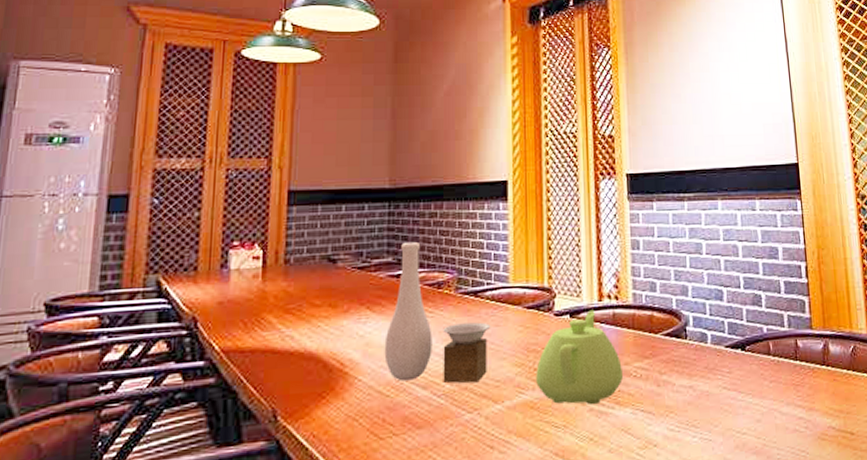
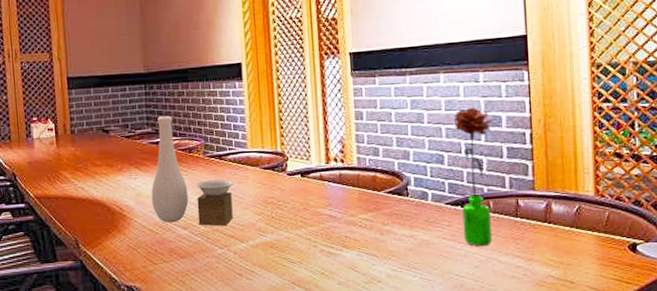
teapot: present [536,310,623,405] -> none [274,171,349,247]
flower: none [732,237,774,396] -> present [453,107,493,246]

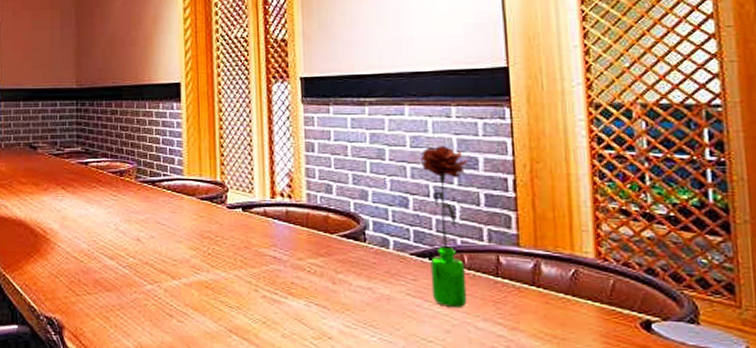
vase: present [151,115,235,227] -> none [77,134,168,260]

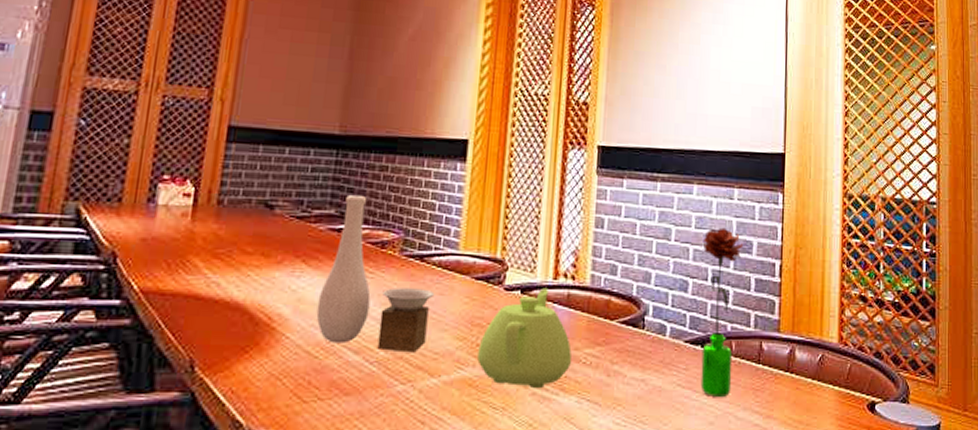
vase: none [77,134,168,260] -> present [316,194,435,353]
teapot: none [210,206,296,293] -> present [477,287,572,389]

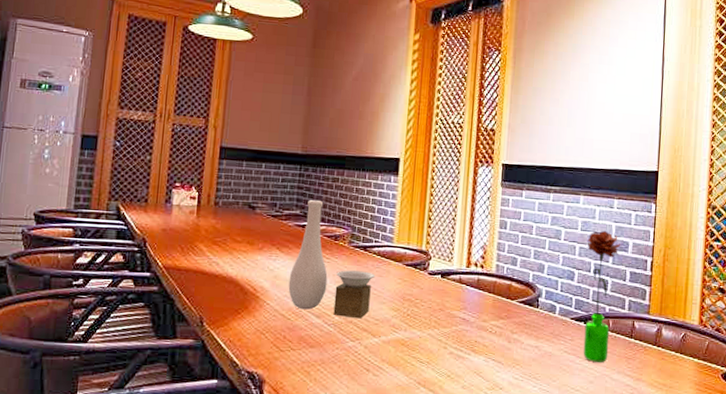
teapot: present [477,287,572,389] -> none [408,273,481,350]

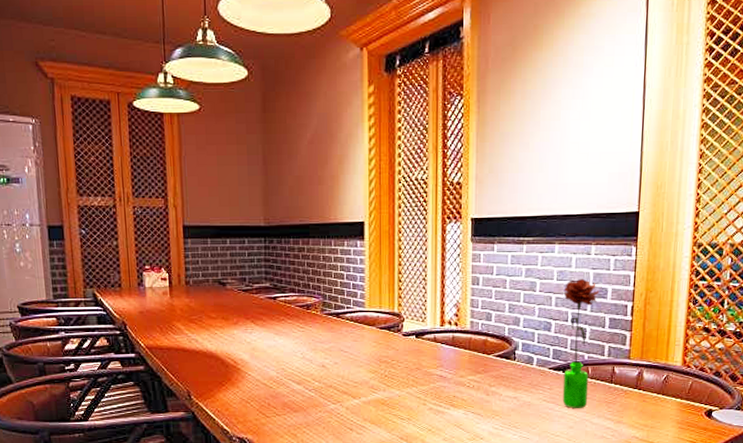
vase: present [288,199,376,319] -> none [266,271,350,383]

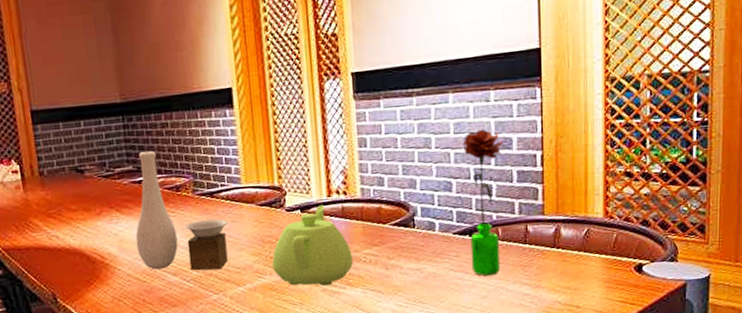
vase: none [266,271,350,383] -> present [135,150,228,271]
teapot: none [387,333,458,406] -> present [272,204,353,286]

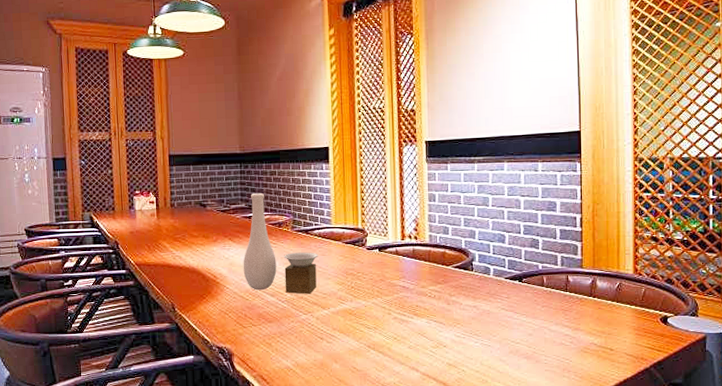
teapot: present [272,204,353,286] -> none [353,246,420,315]
flower: present [462,129,503,276] -> none [514,193,549,316]

